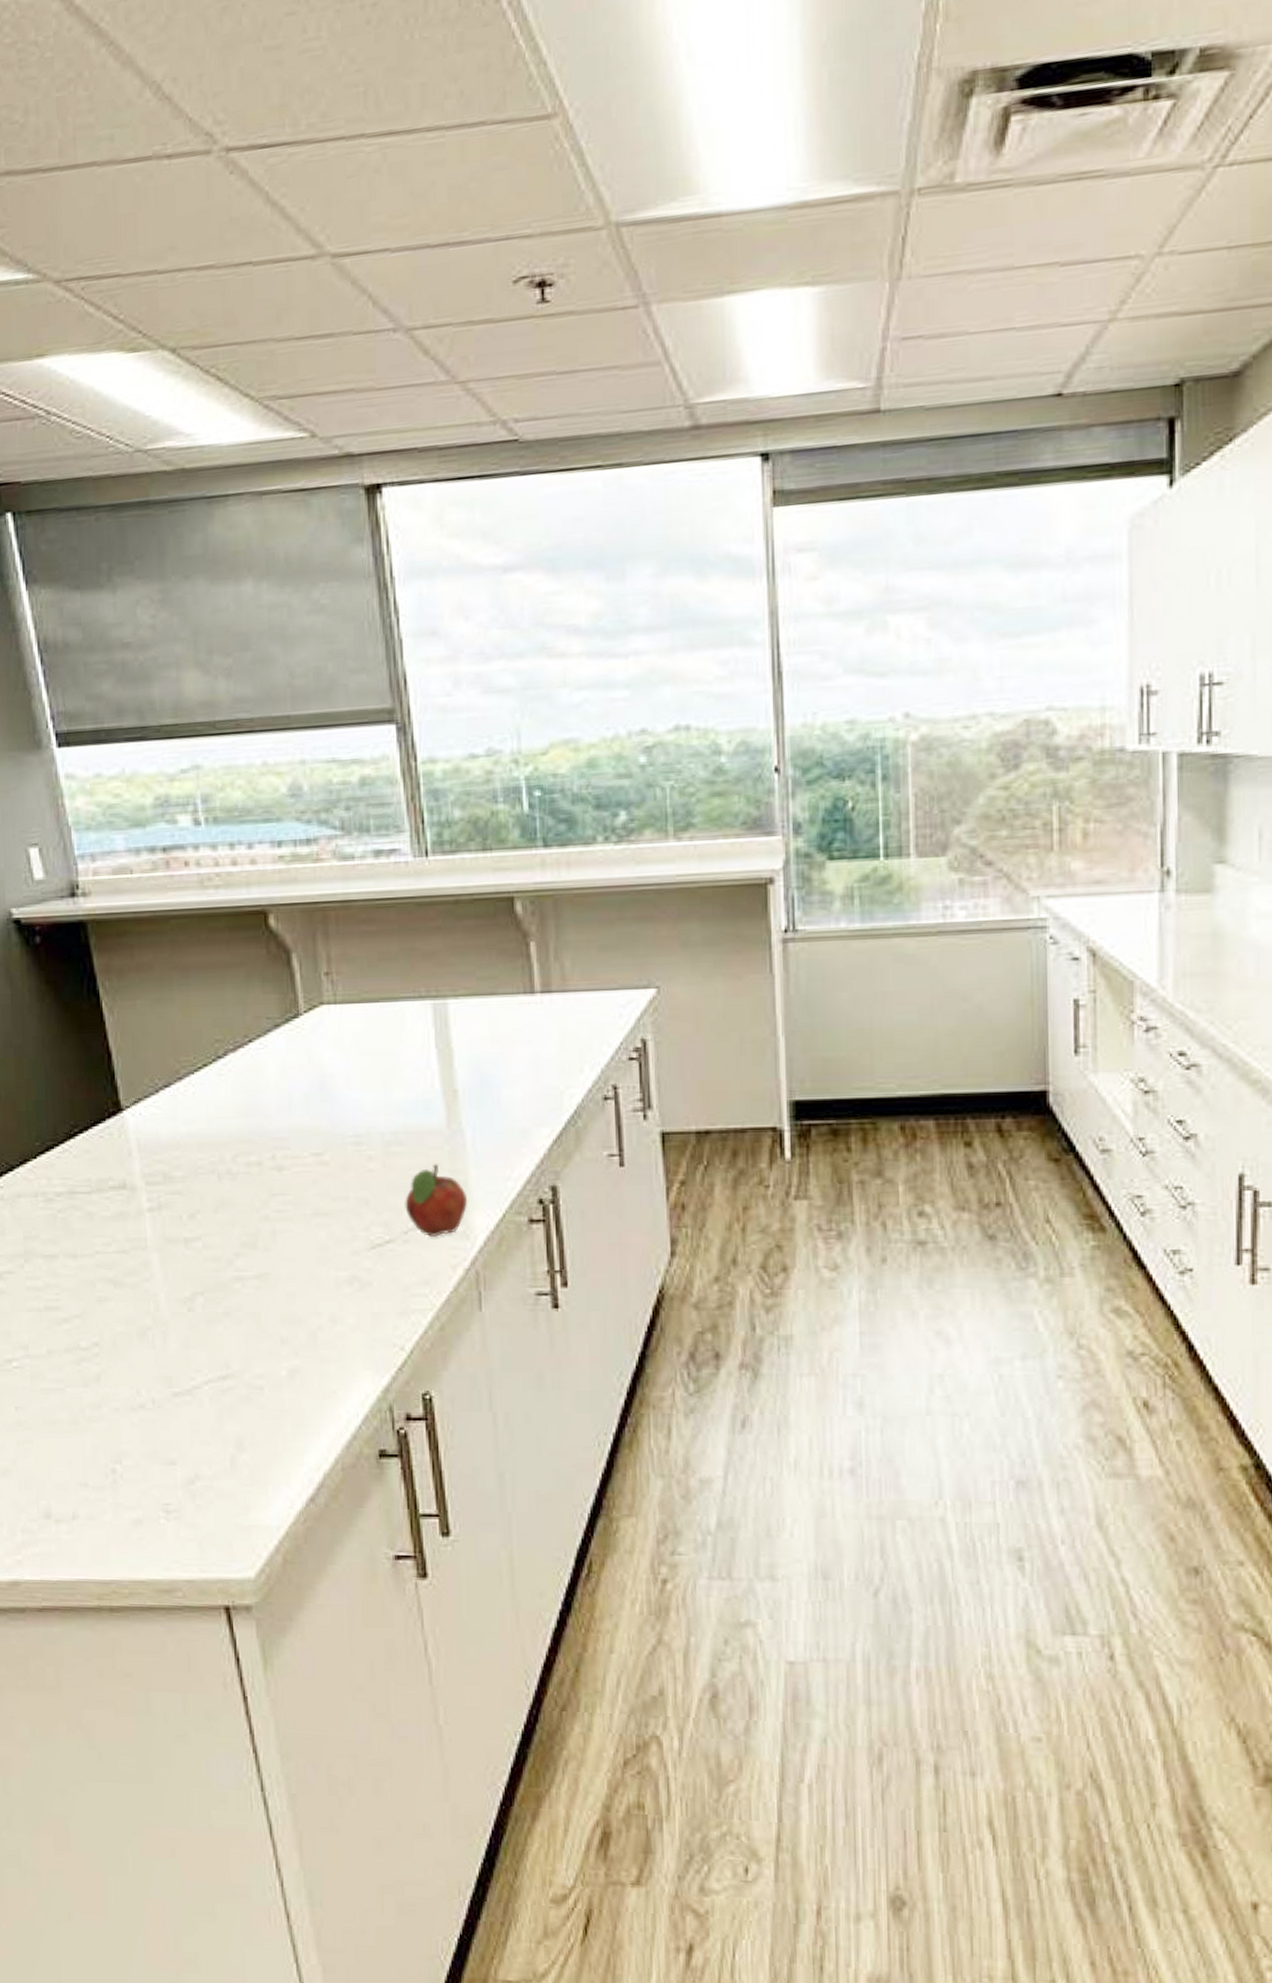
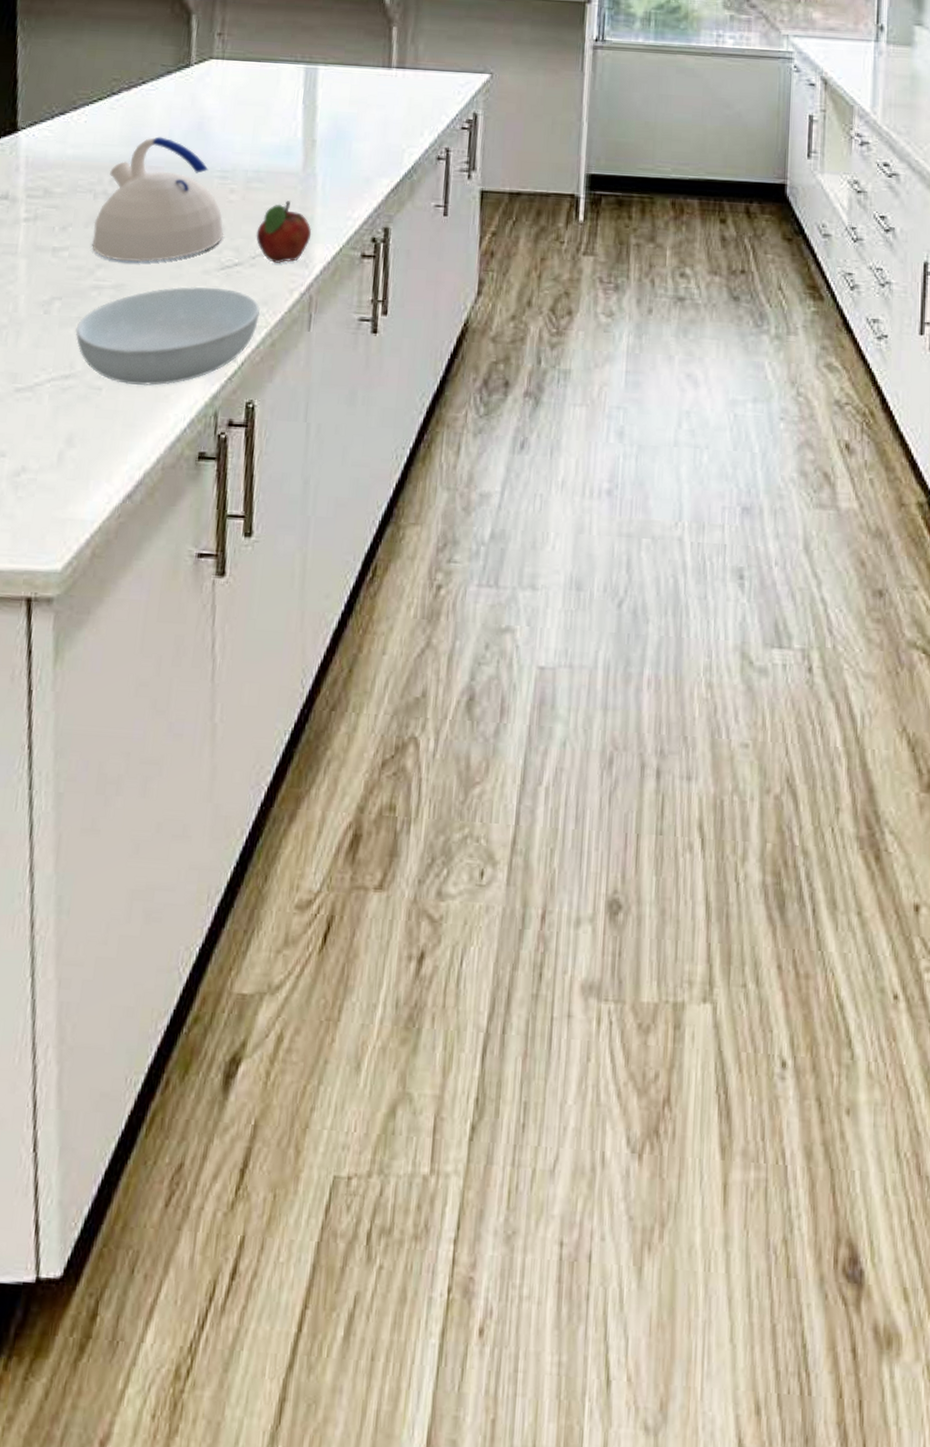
kettle: none [223,1102,369,1248] -> present [92,136,224,263]
serving bowl: none [225,1269,423,1383] -> present [75,286,260,386]

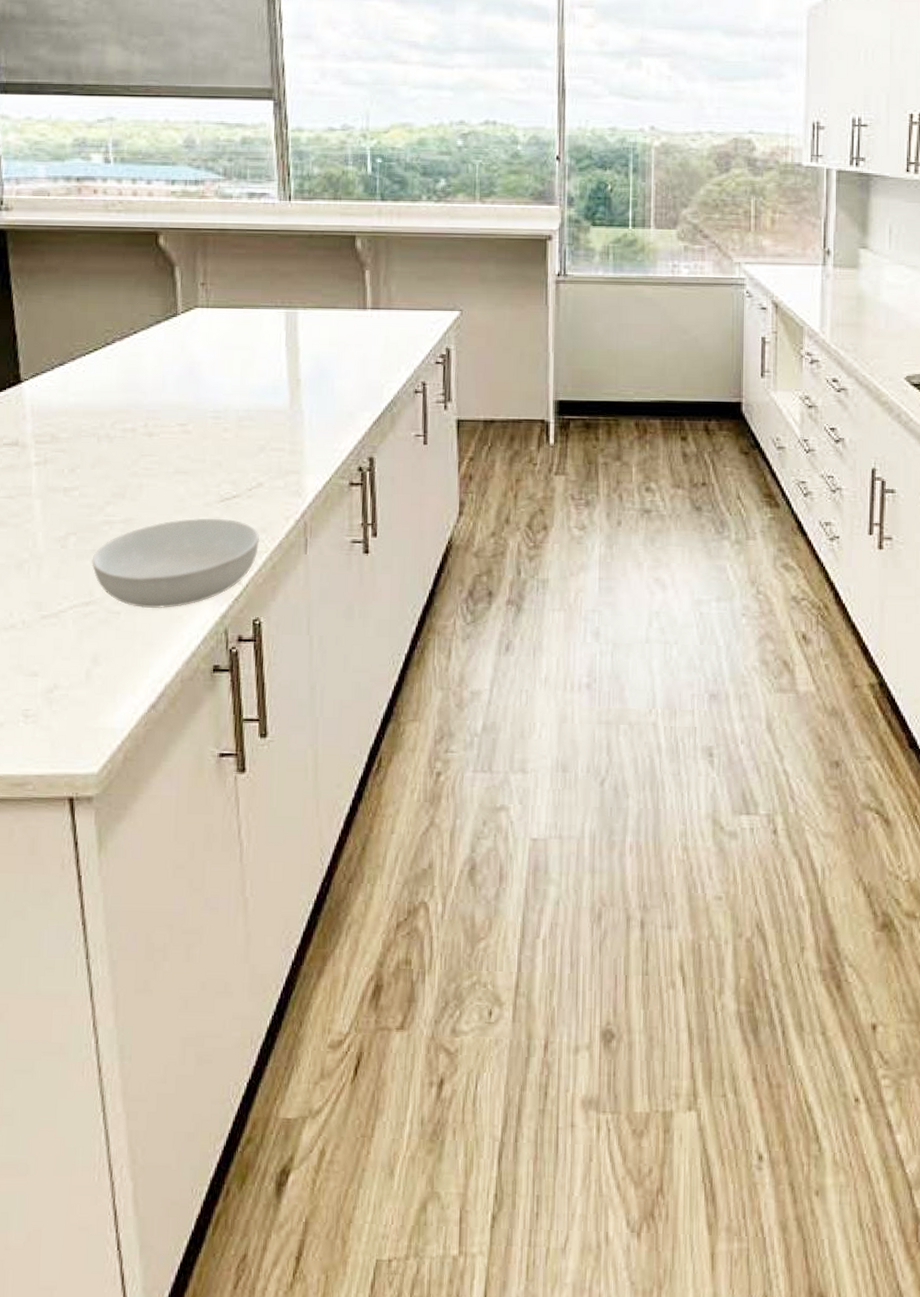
kettle: present [92,136,224,263] -> none [100,382,221,499]
fruit: present [256,201,312,263] -> none [251,436,302,494]

